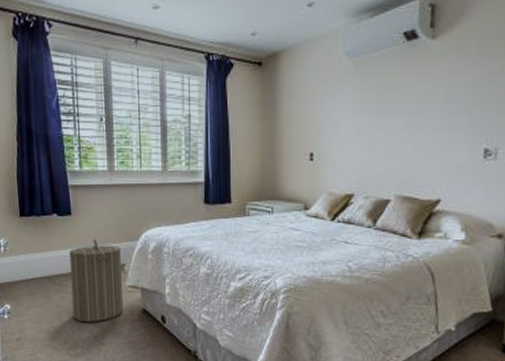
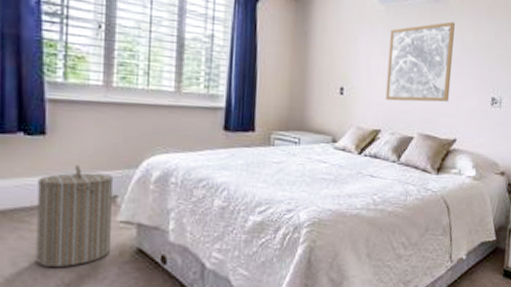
wall art: none [358,66,436,163] -> present [385,21,455,102]

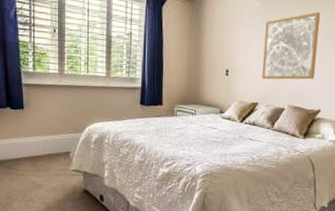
laundry hamper: present [36,165,114,267] -> none [20,130,68,200]

